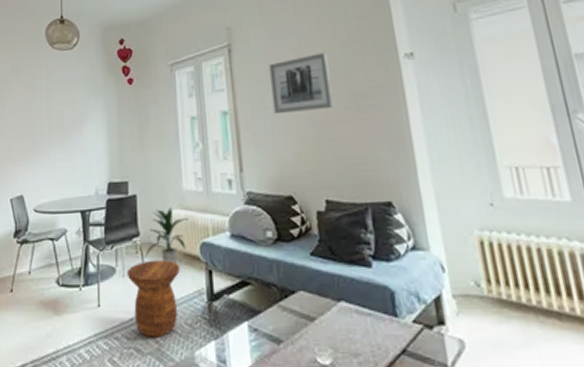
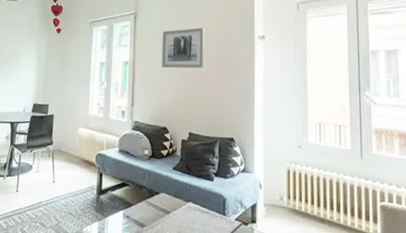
side table: present [126,260,180,338] -> none [40,162,80,217]
indoor plant: present [145,207,189,264] -> none [55,126,90,167]

